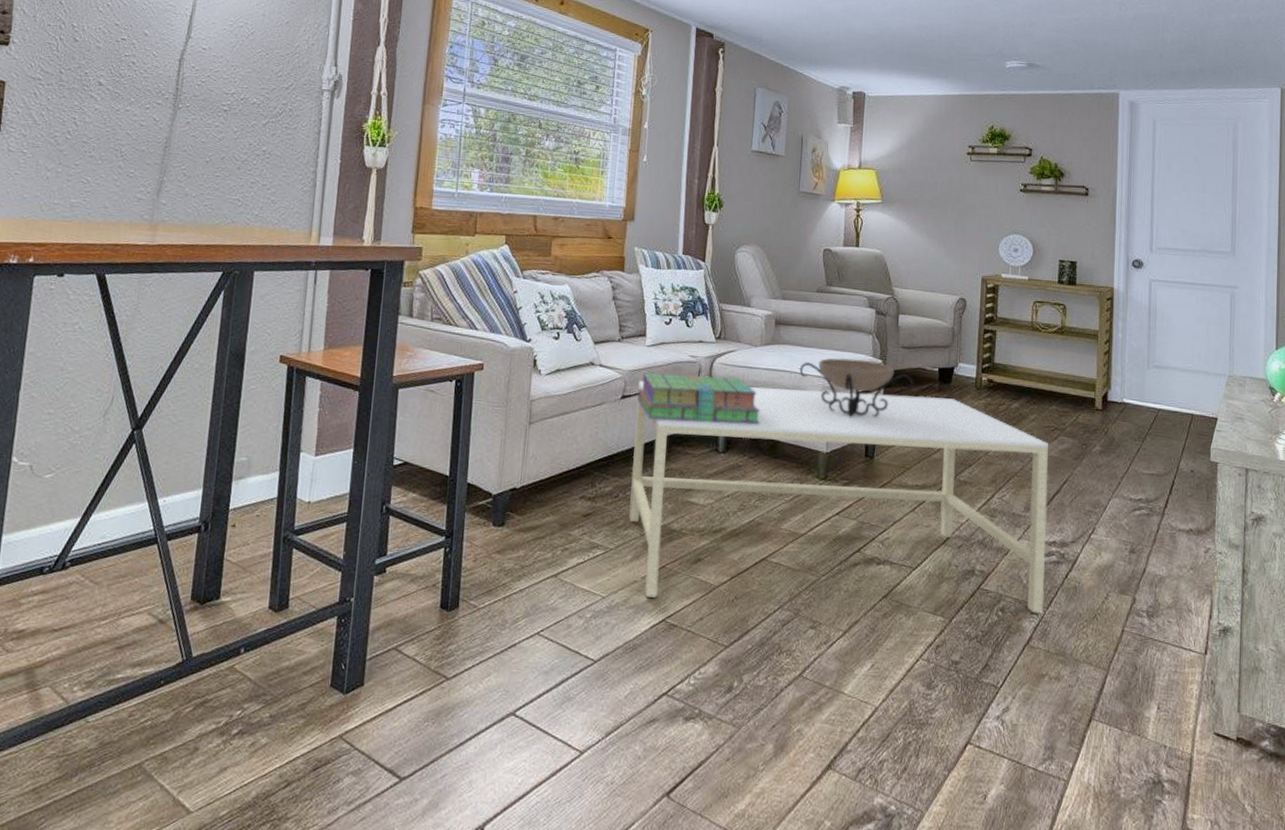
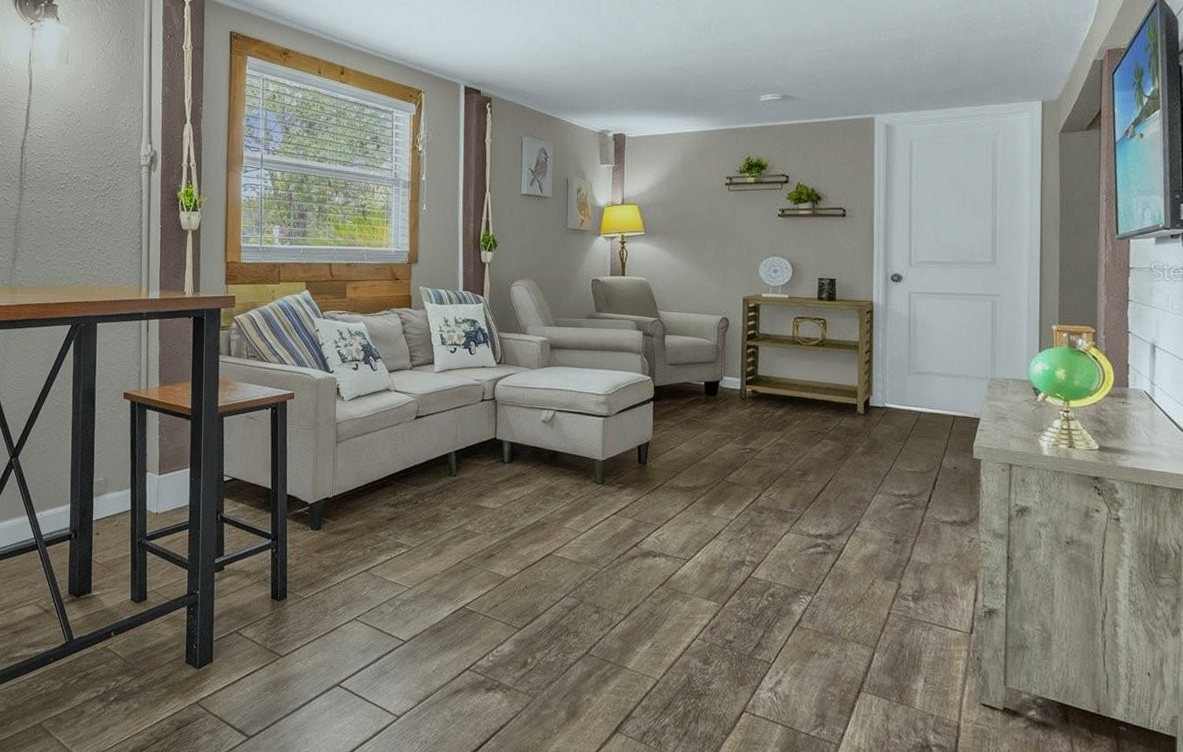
coffee table: present [629,380,1049,614] -> none [427,402,813,599]
stack of books: present [638,373,761,425] -> none [430,396,540,438]
decorative bowl: present [799,358,914,418] -> none [574,376,682,429]

